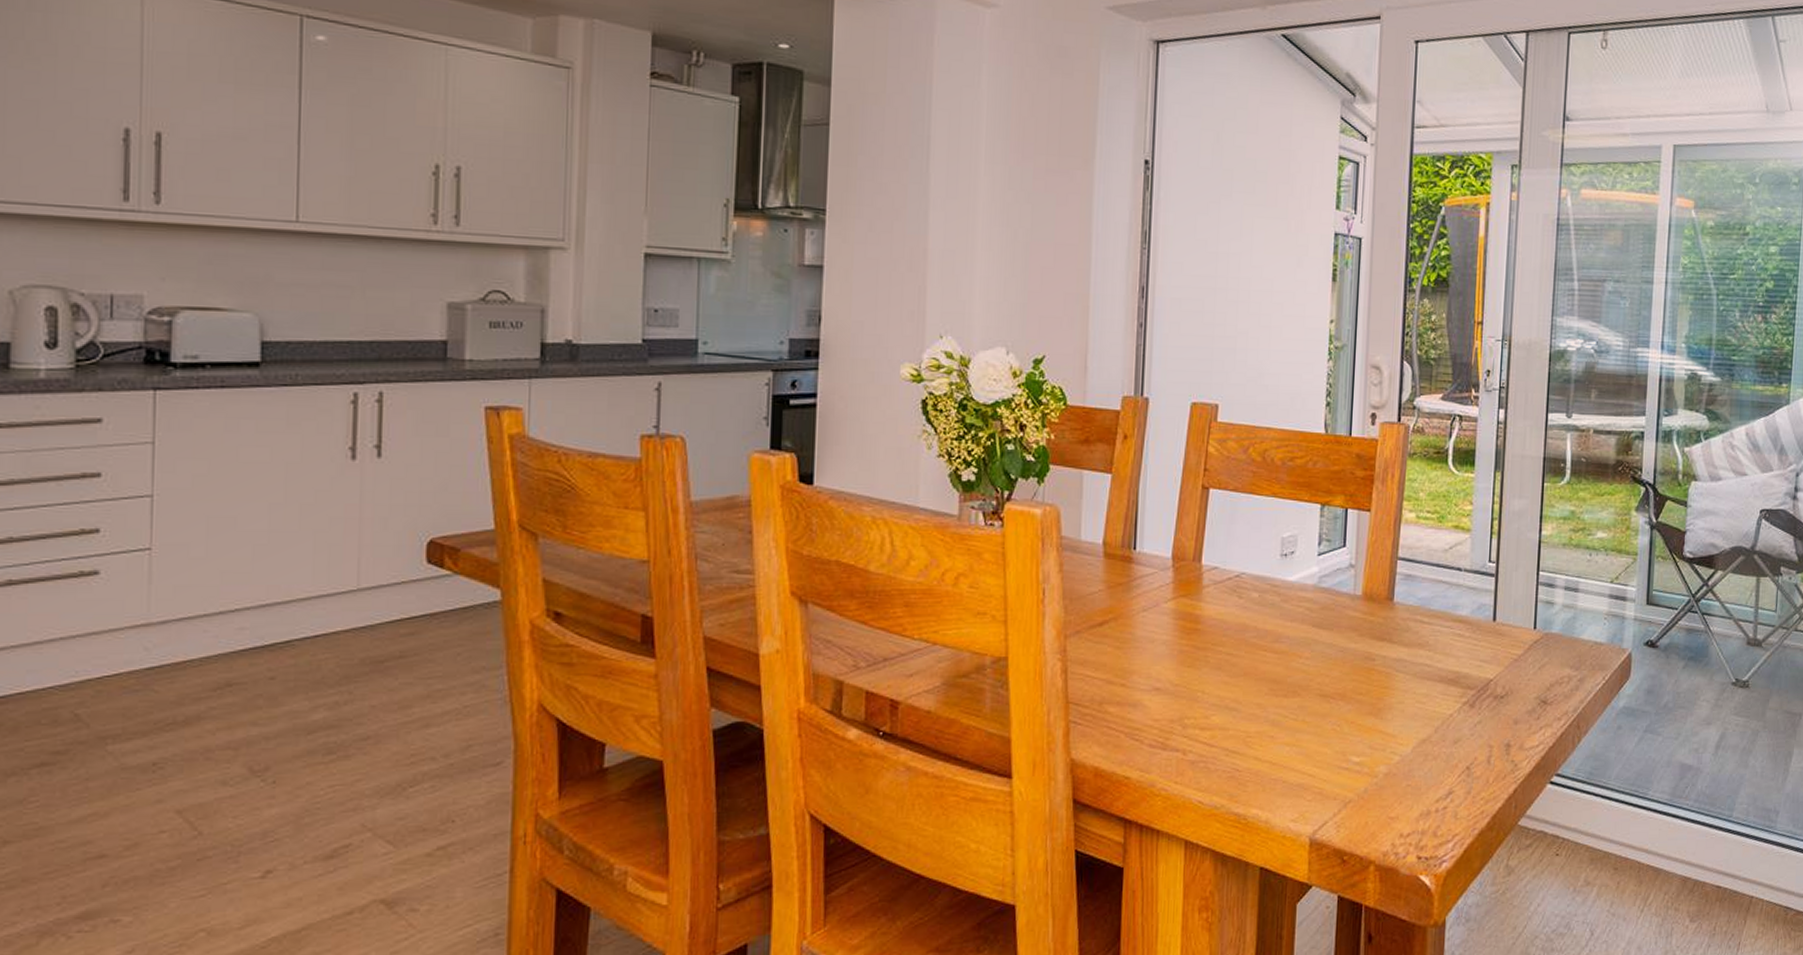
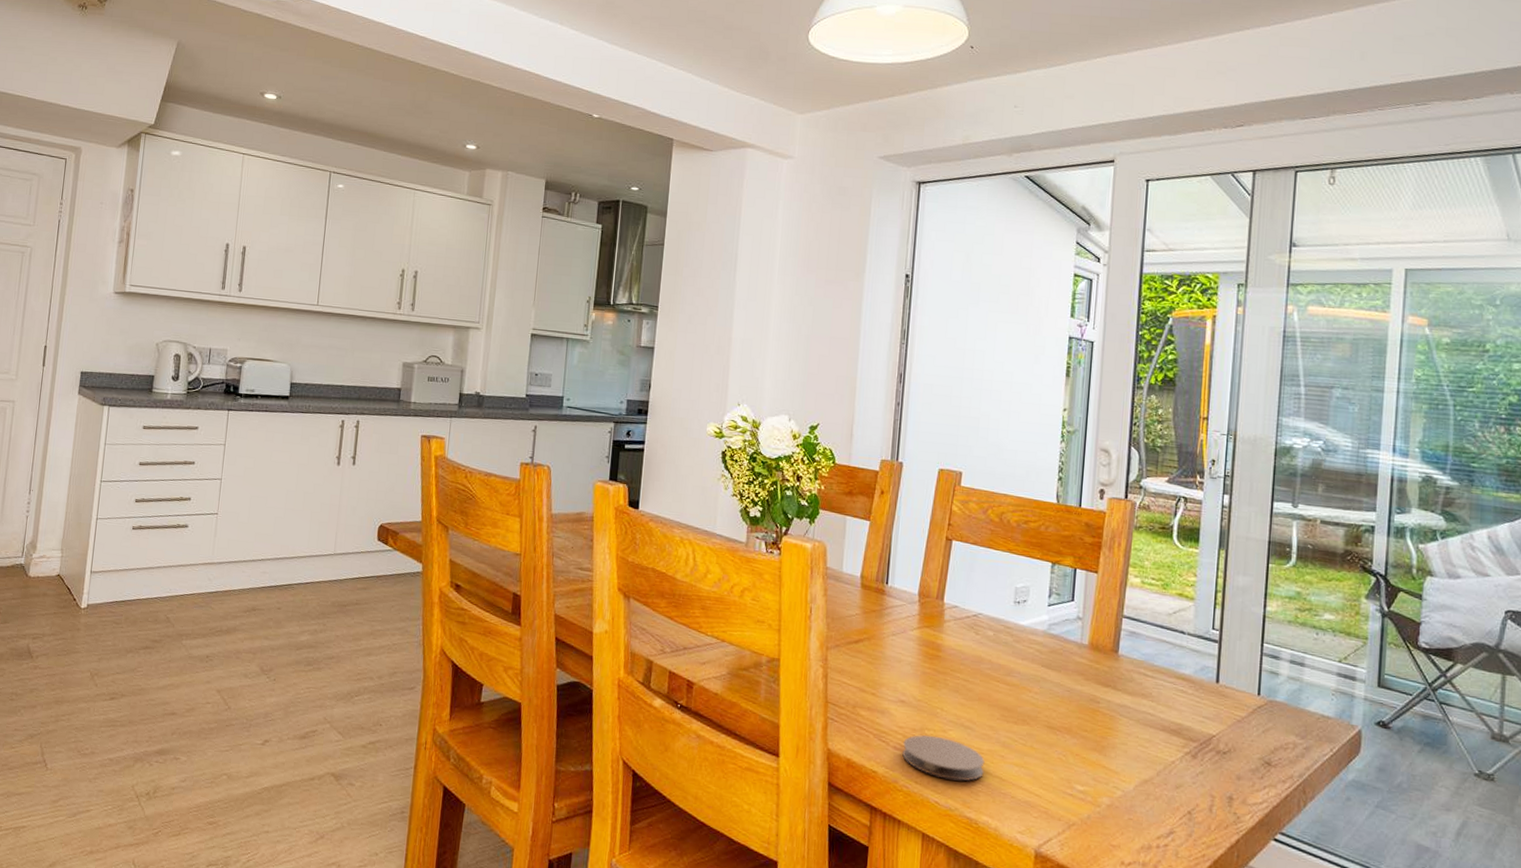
coaster: none [1159,724,1253,773] -> present [902,735,985,782]

